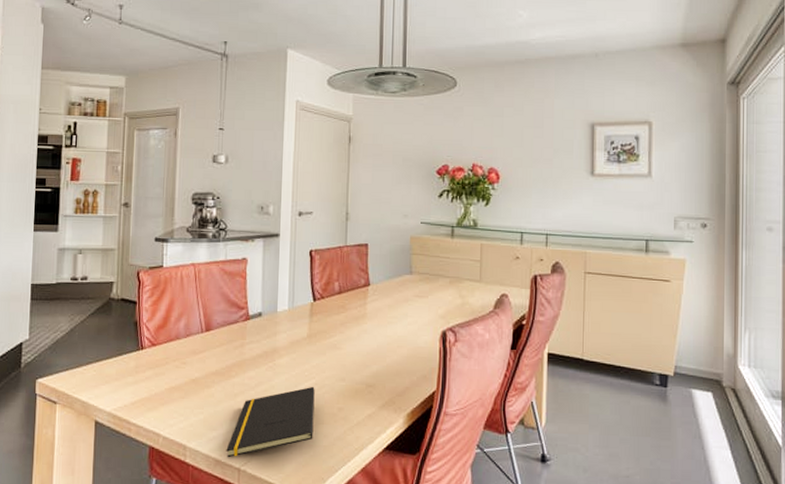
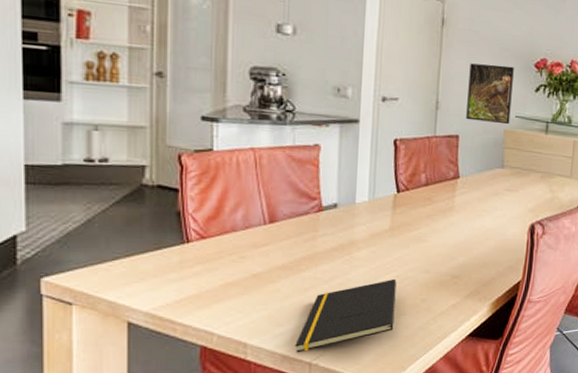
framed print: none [374,174,417,231] -> present [466,63,514,125]

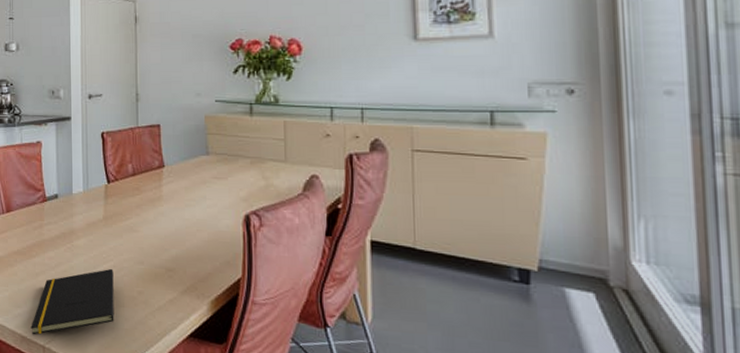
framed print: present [466,63,514,125] -> none [164,51,210,110]

